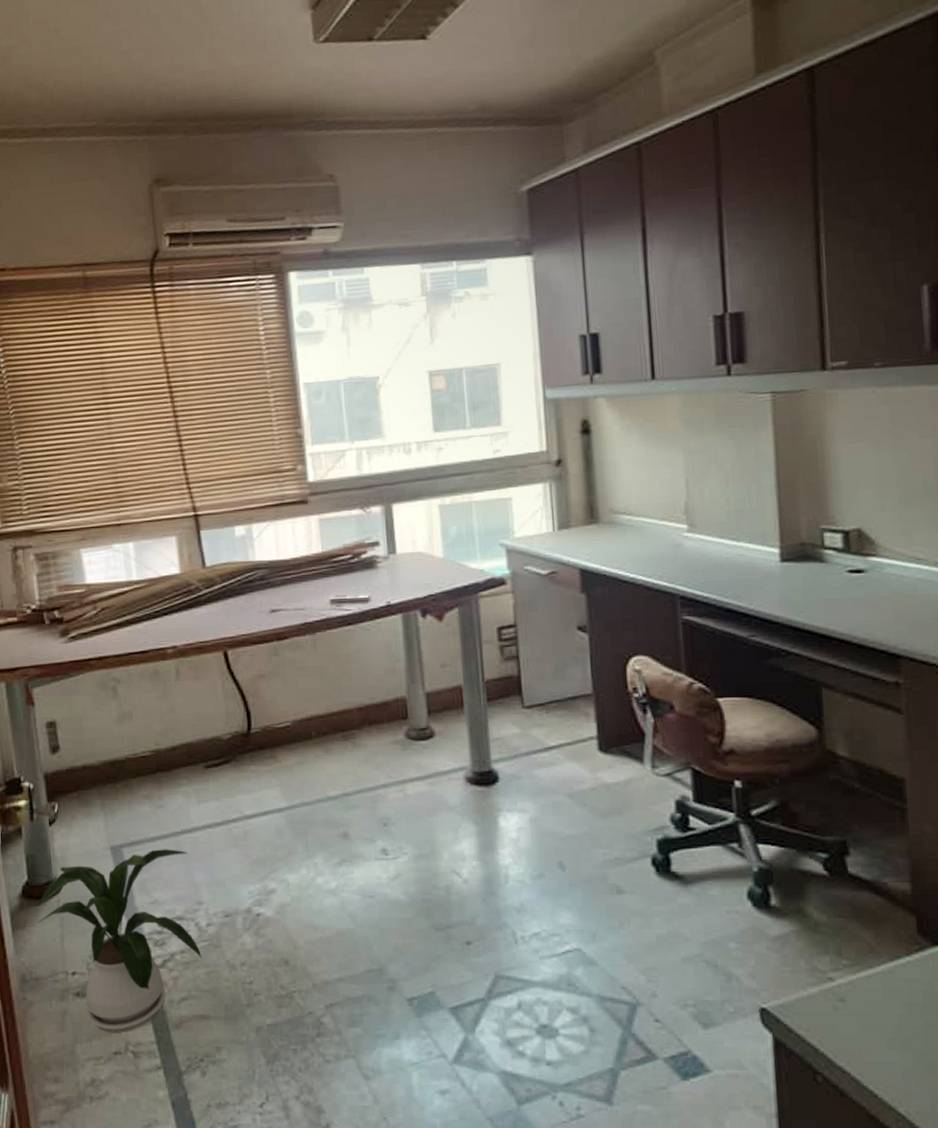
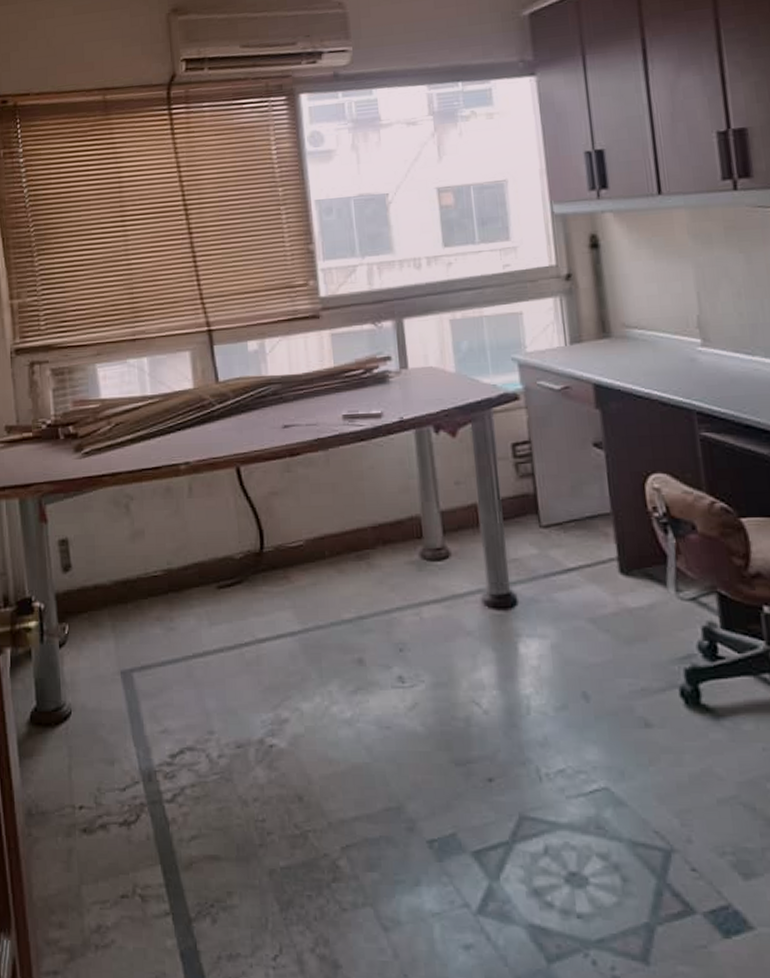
house plant: present [34,849,202,1033] -> none [42,674,213,874]

